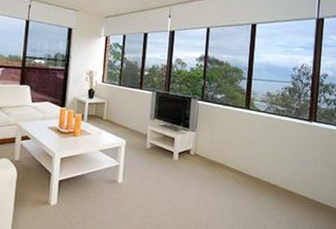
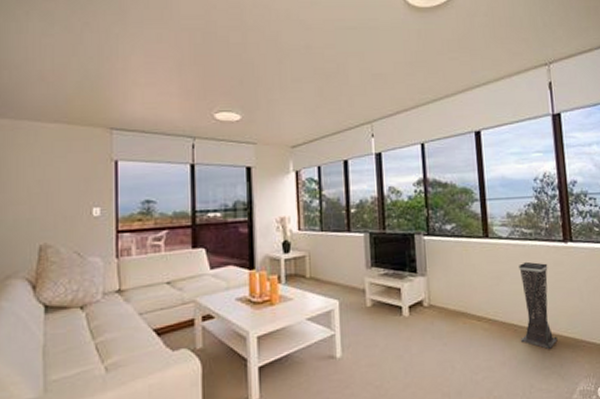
pedestal: none [262,132,293,201] -> present [519,261,558,349]

